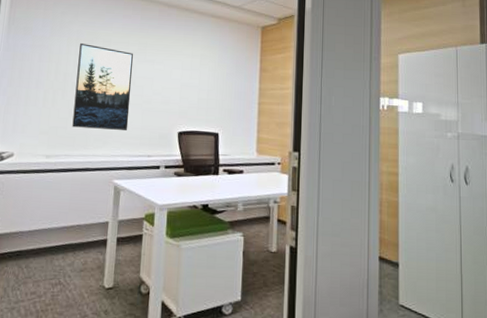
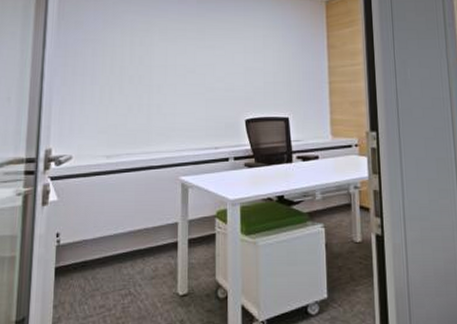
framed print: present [72,42,134,130] -> none [132,33,193,124]

